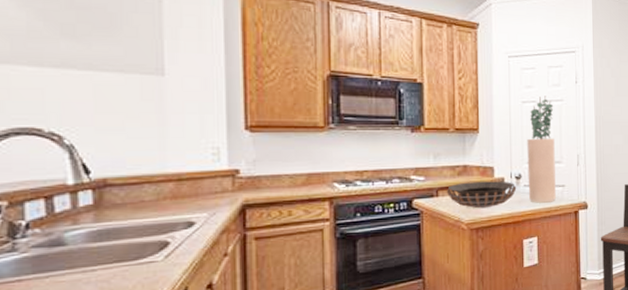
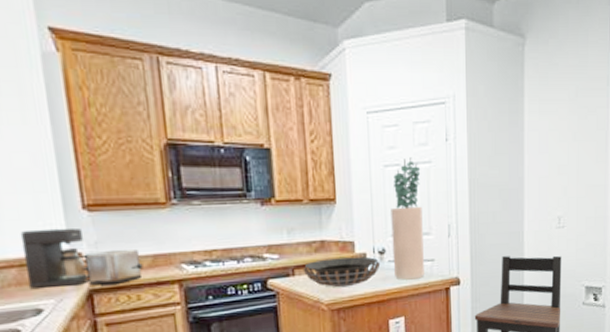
coffee maker: none [182,146,244,202] -> present [20,227,90,289]
toaster: none [242,167,297,201] -> present [85,249,143,286]

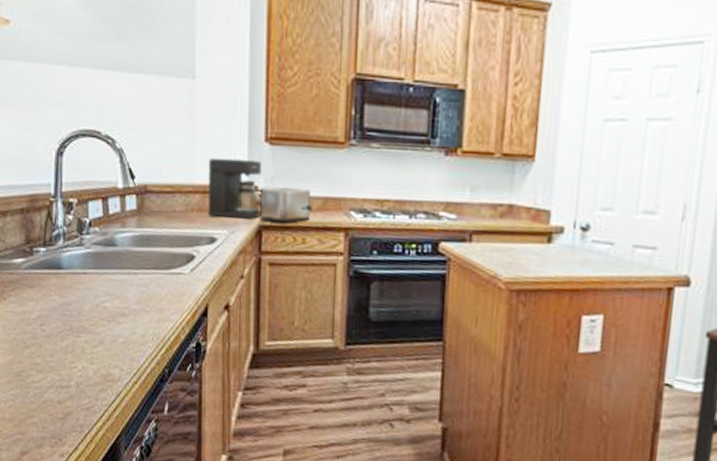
decorative bowl: present [302,256,381,288] -> none [482,227,582,266]
vase: present [391,157,424,280] -> none [597,111,655,270]

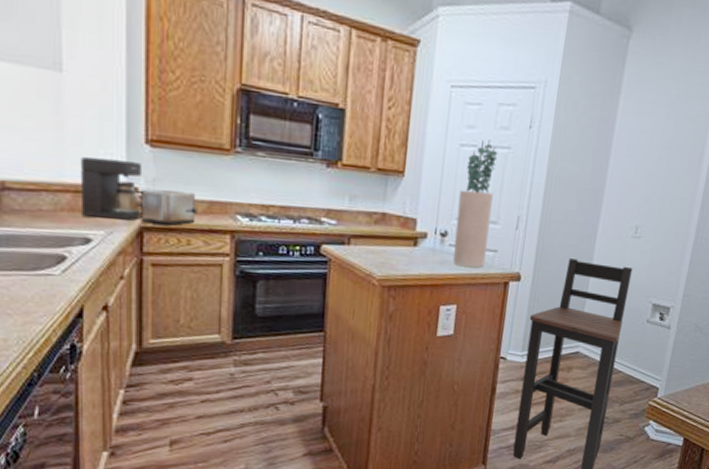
vase: none [597,111,655,270] -> present [453,140,498,268]

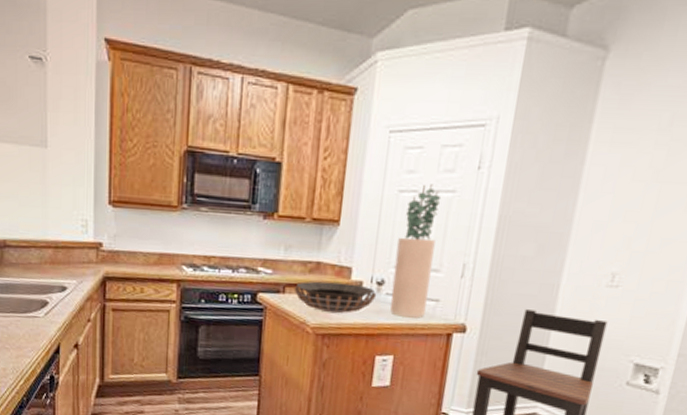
coffee maker: present [80,156,143,221] -> none [59,217,106,271]
toaster: present [141,189,198,226] -> none [104,243,150,275]
decorative bowl: none [359,232,441,266] -> present [293,281,377,314]

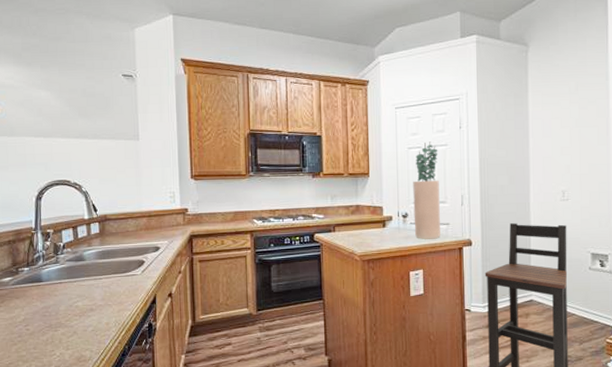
decorative bowl: present [293,281,377,314] -> none [341,219,404,243]

